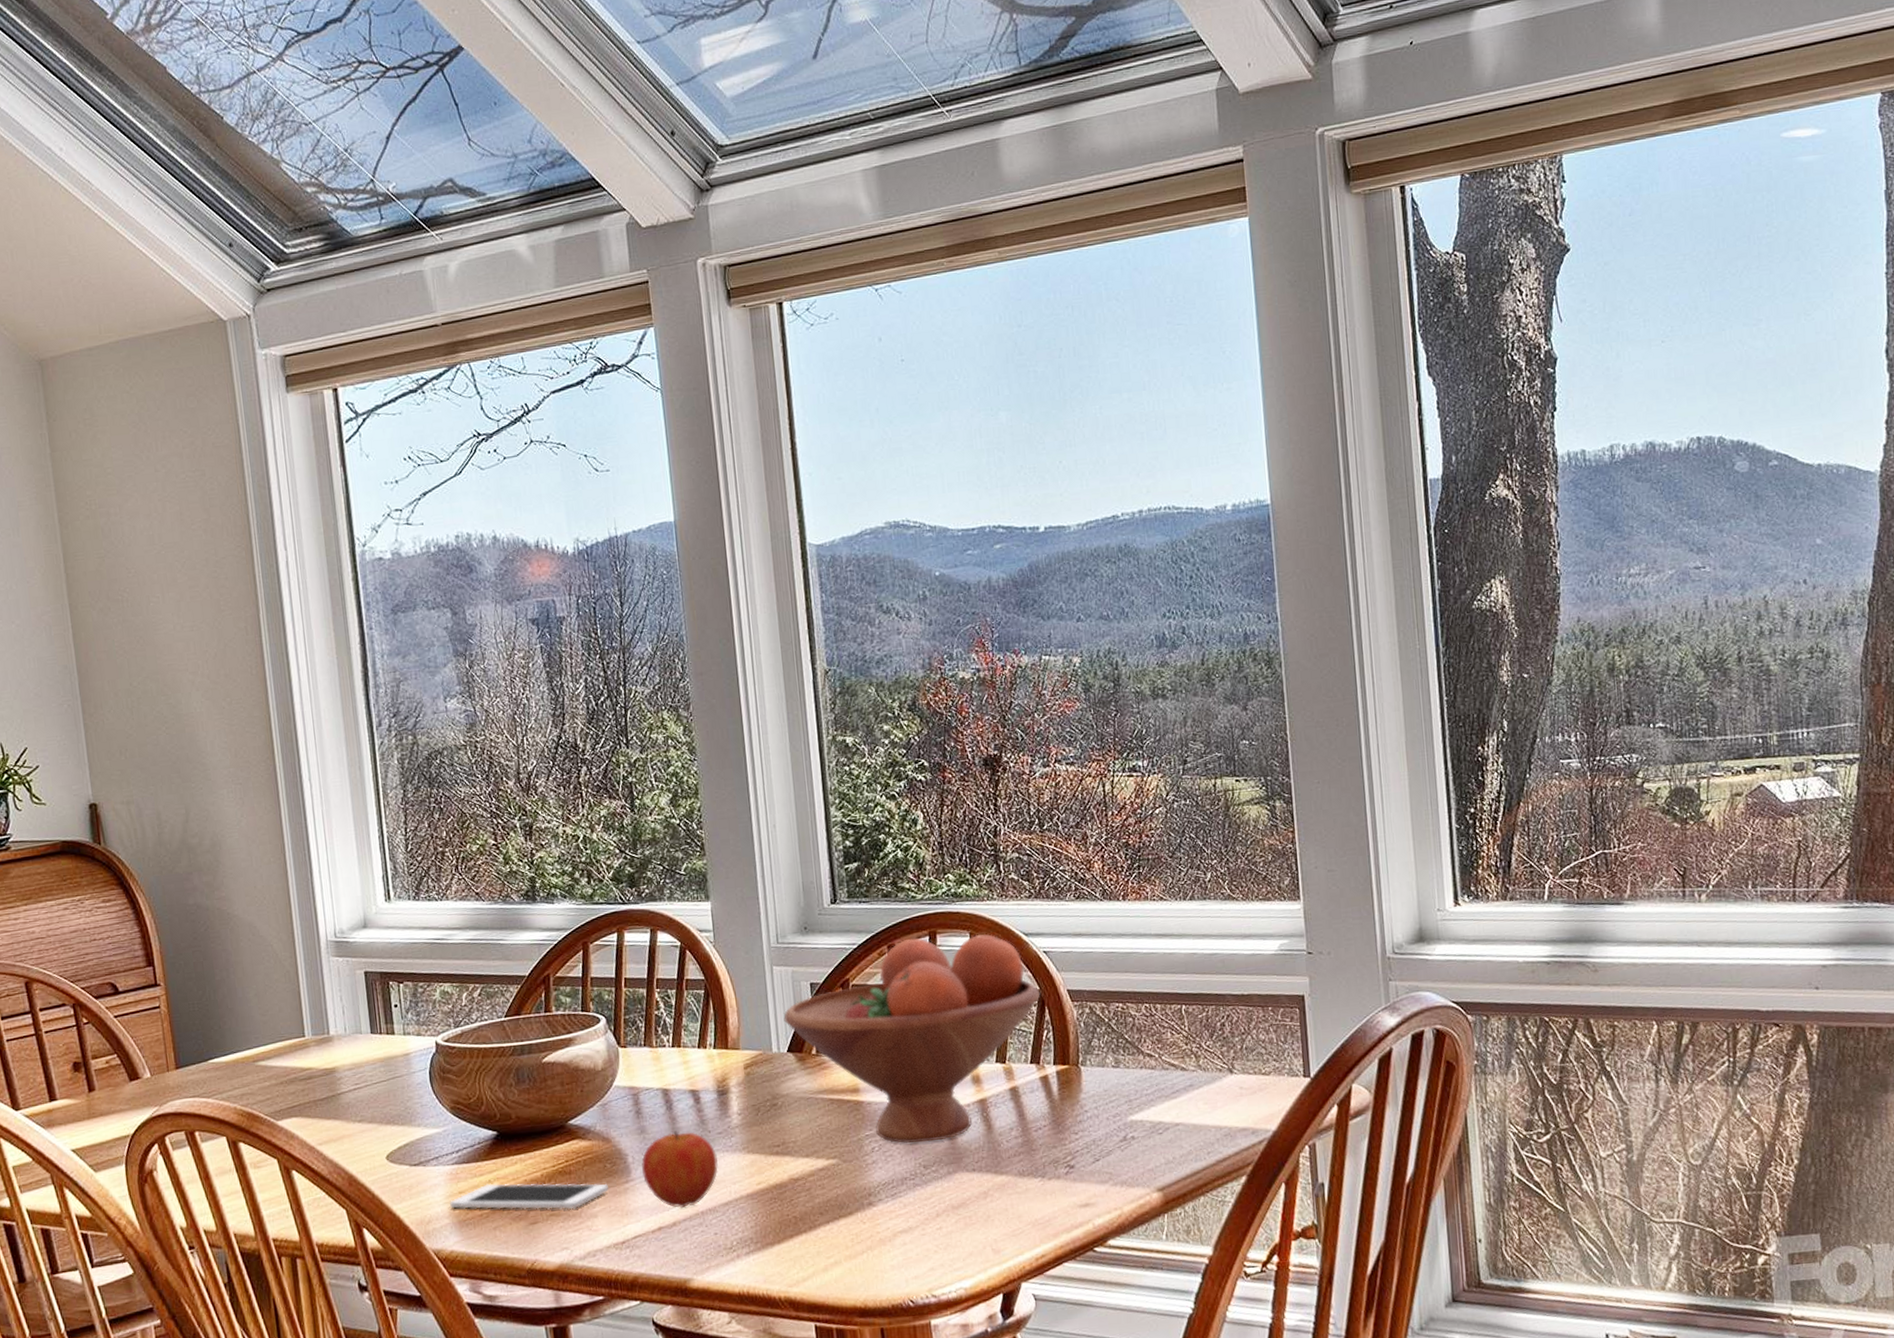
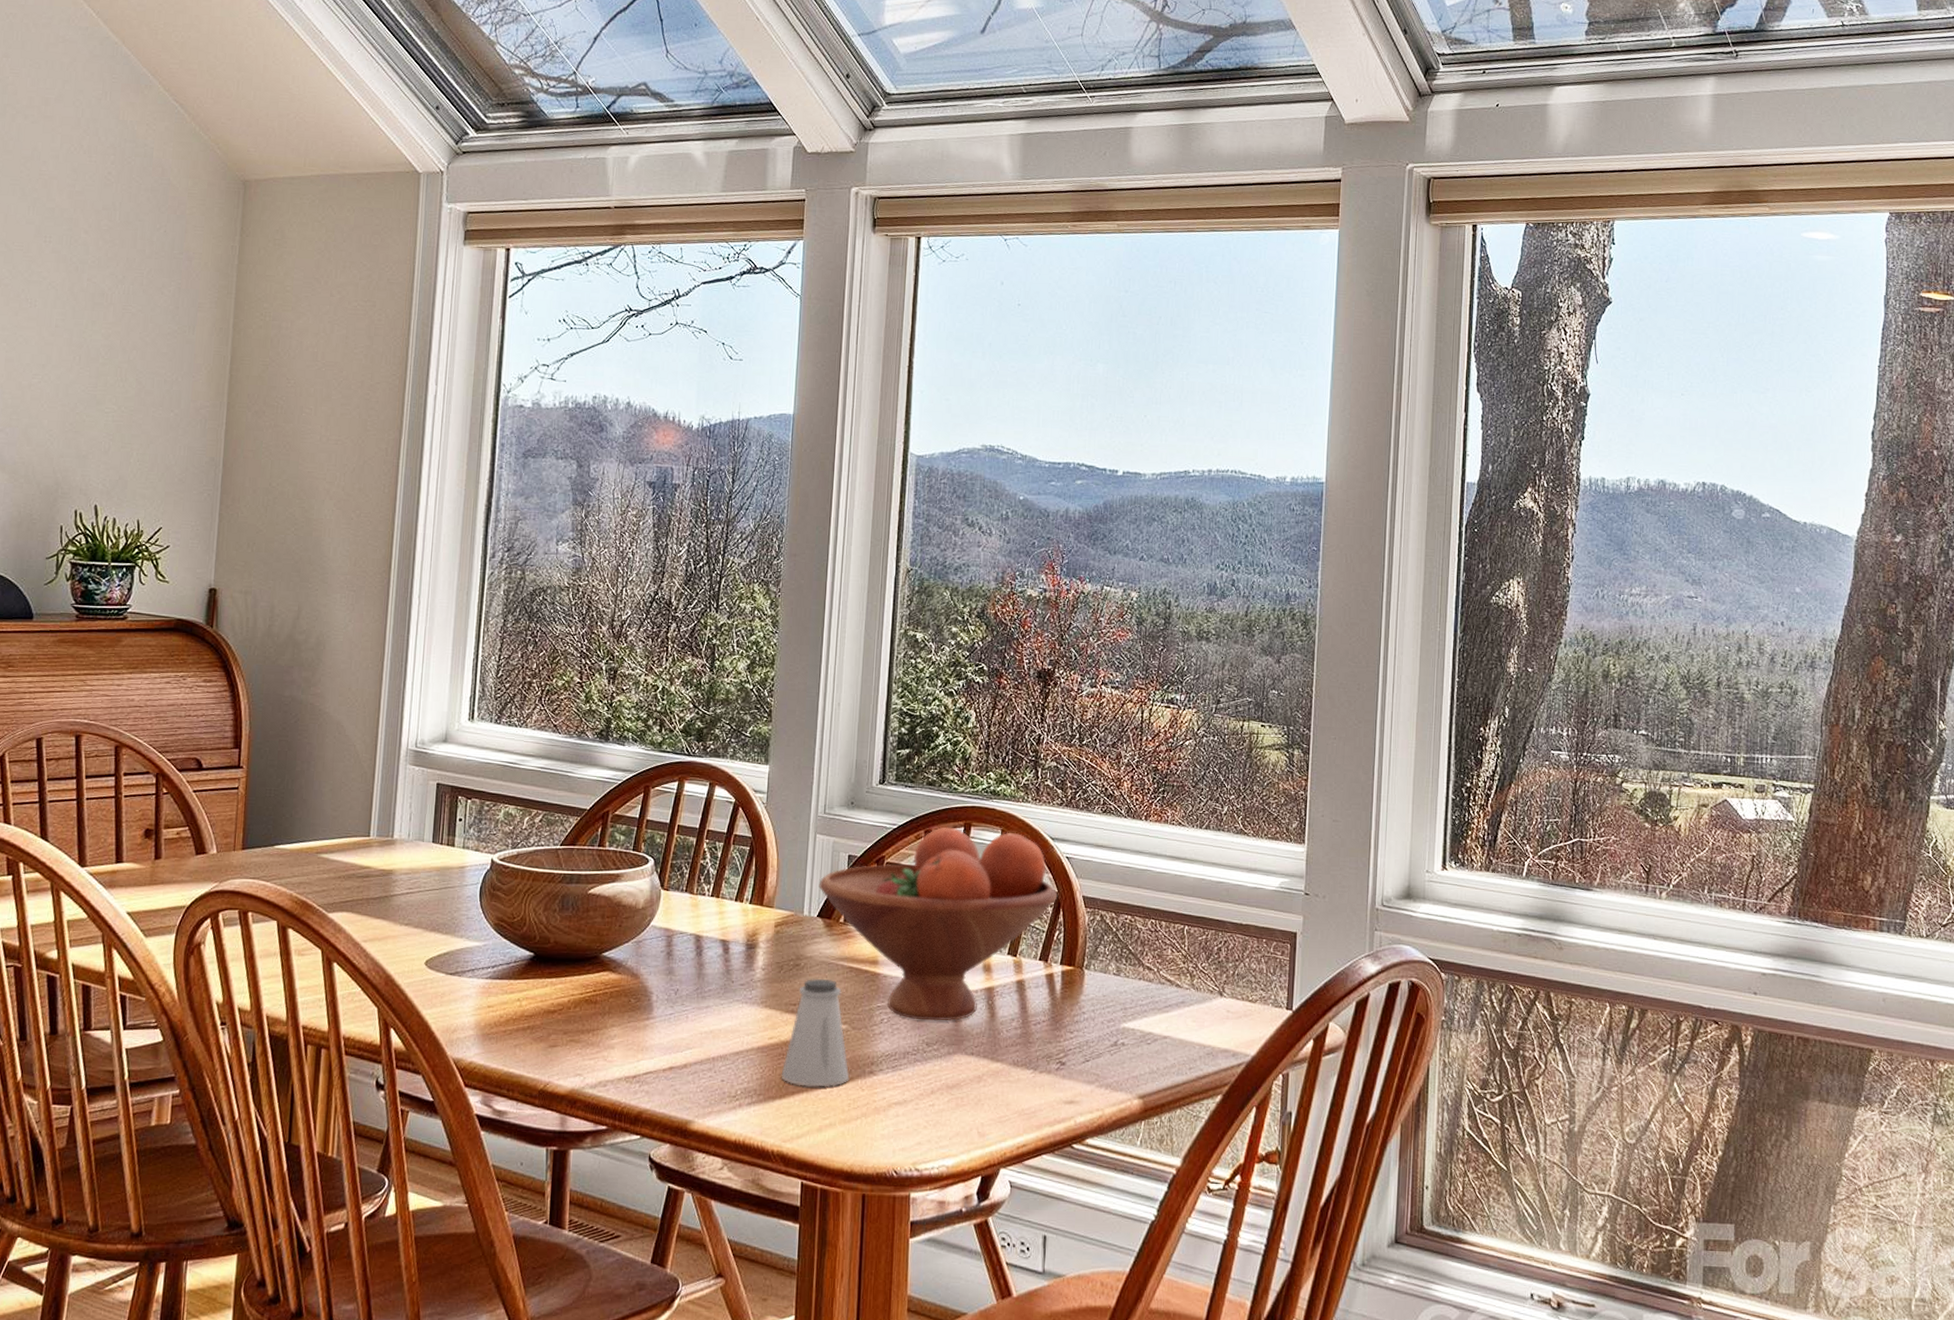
cell phone: present [450,1183,610,1210] -> none [477,1002,630,1038]
apple: present [641,1129,718,1209] -> none [663,975,737,1052]
saltshaker: none [775,1115,849,1228] -> present [781,978,850,1087]

